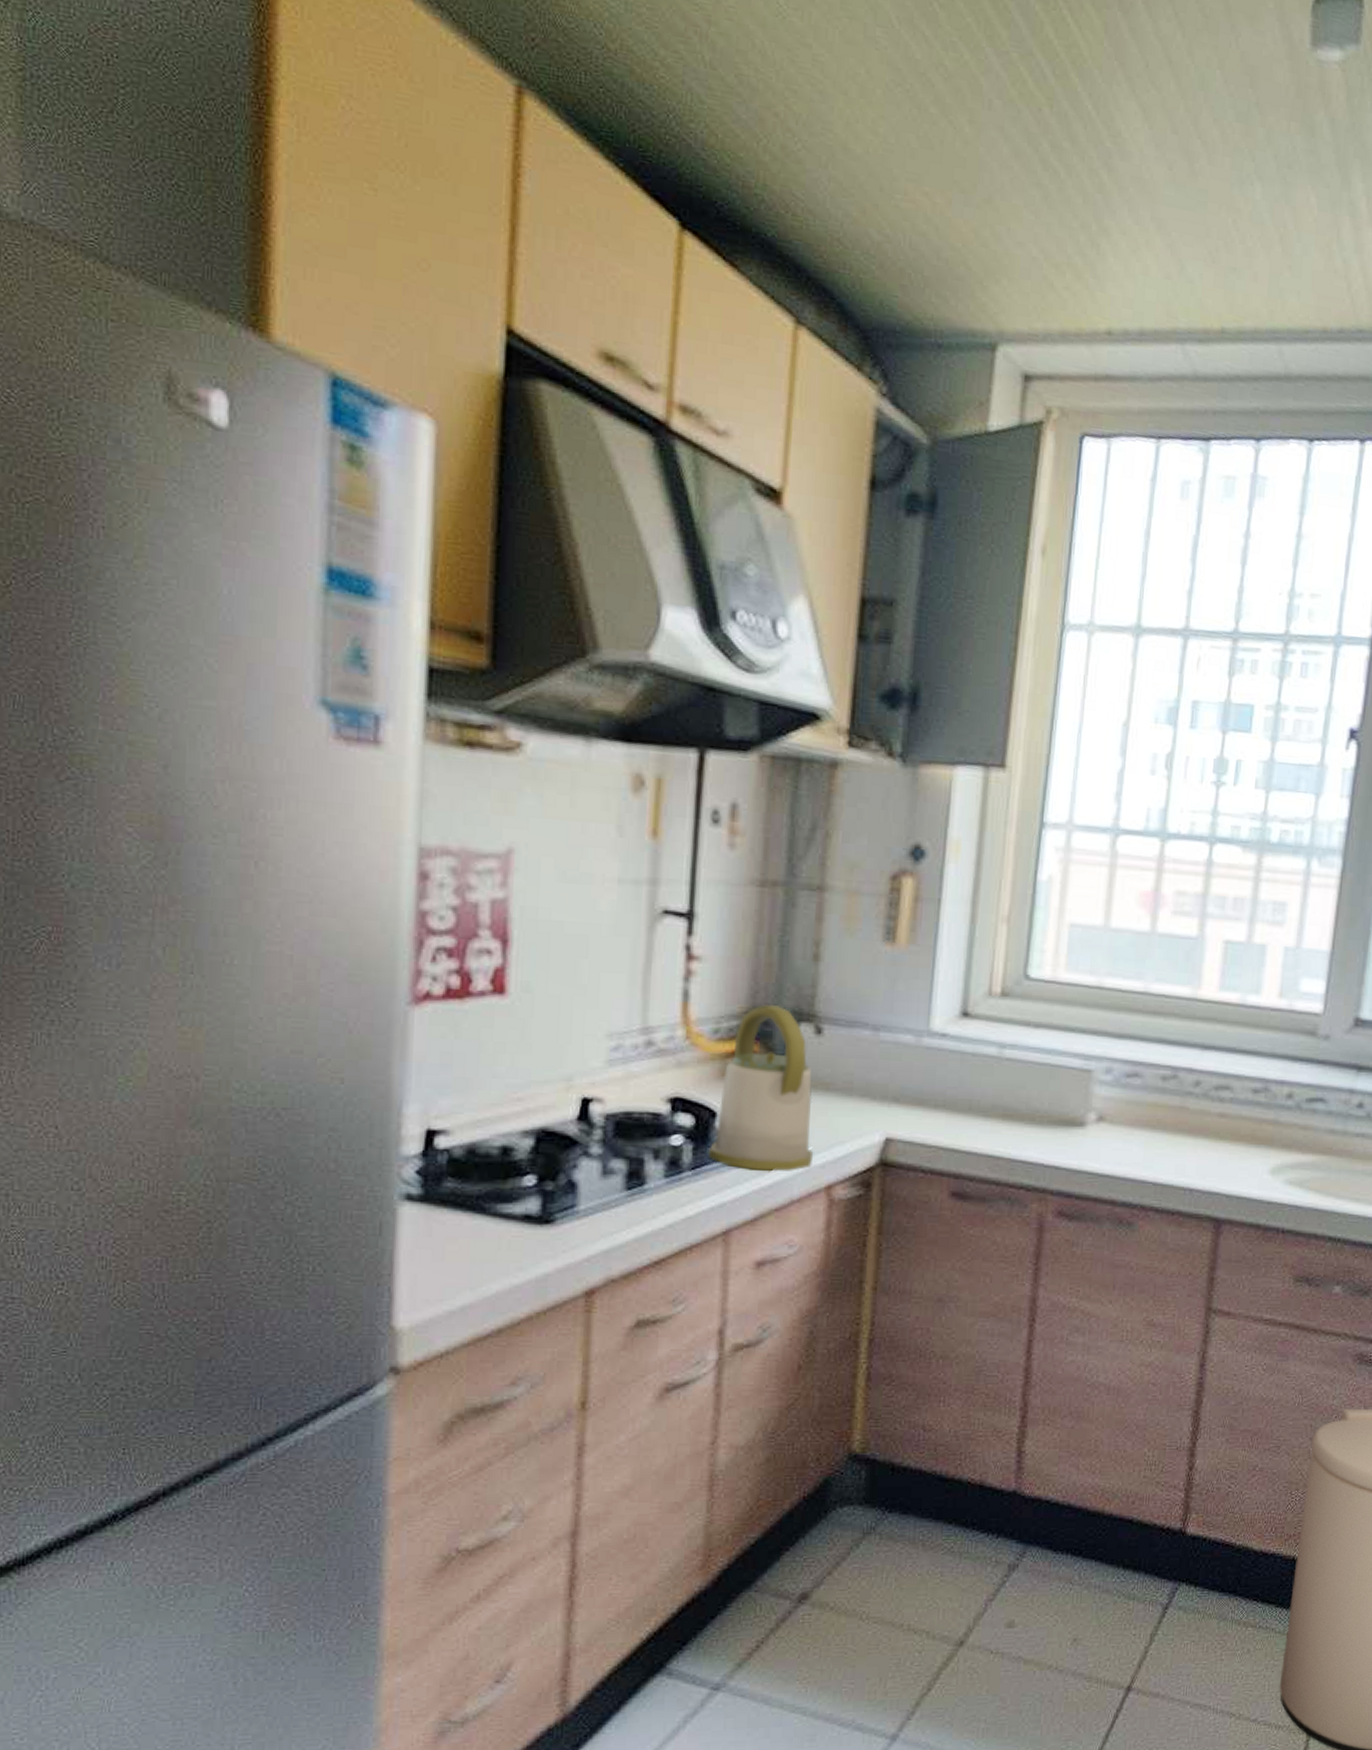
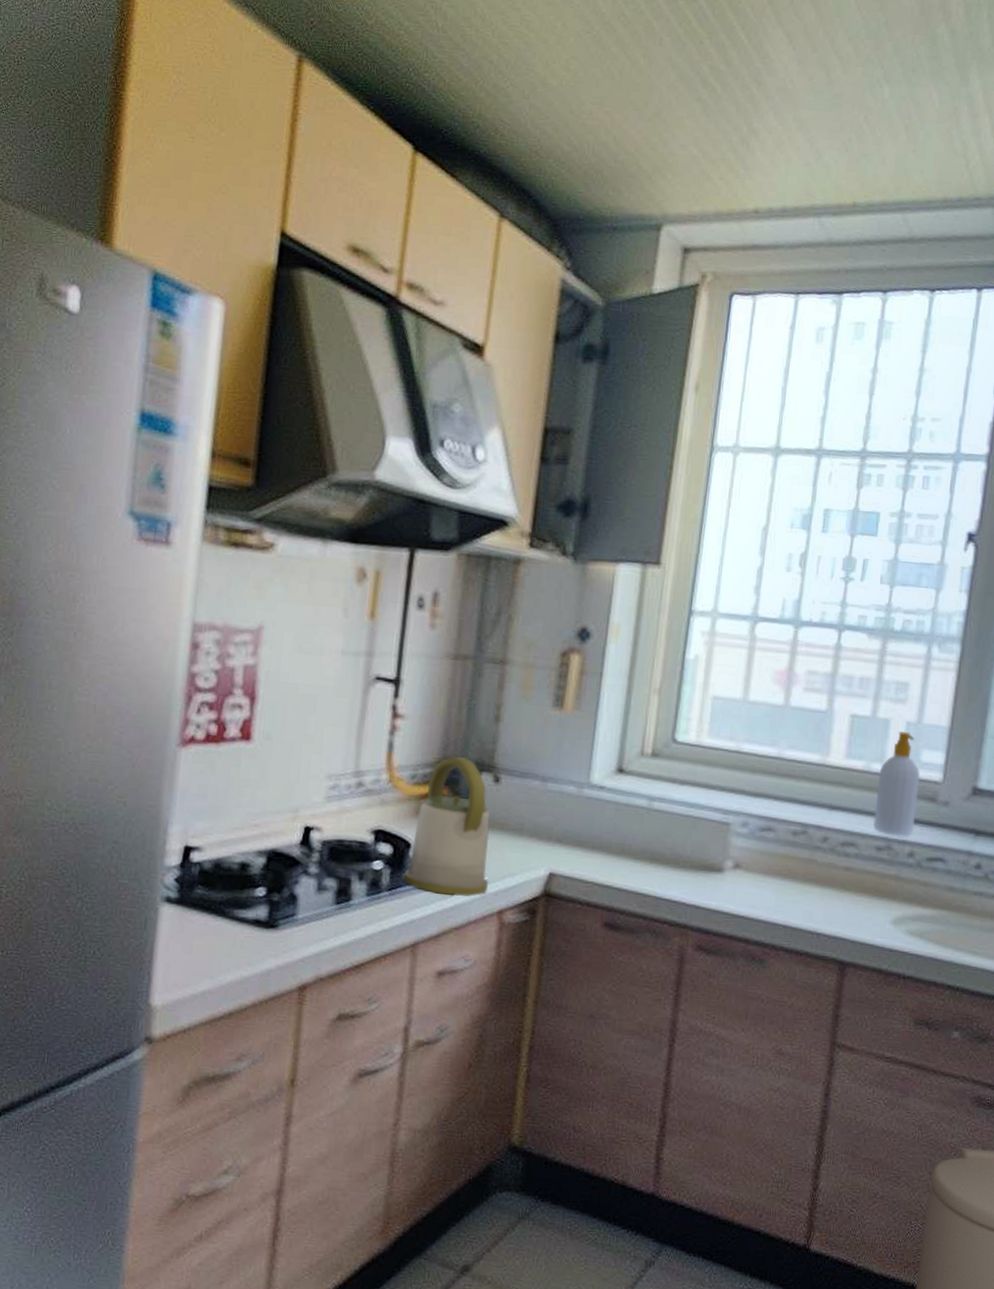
soap bottle: none [1248,958,1299,1077] -> present [872,731,920,837]

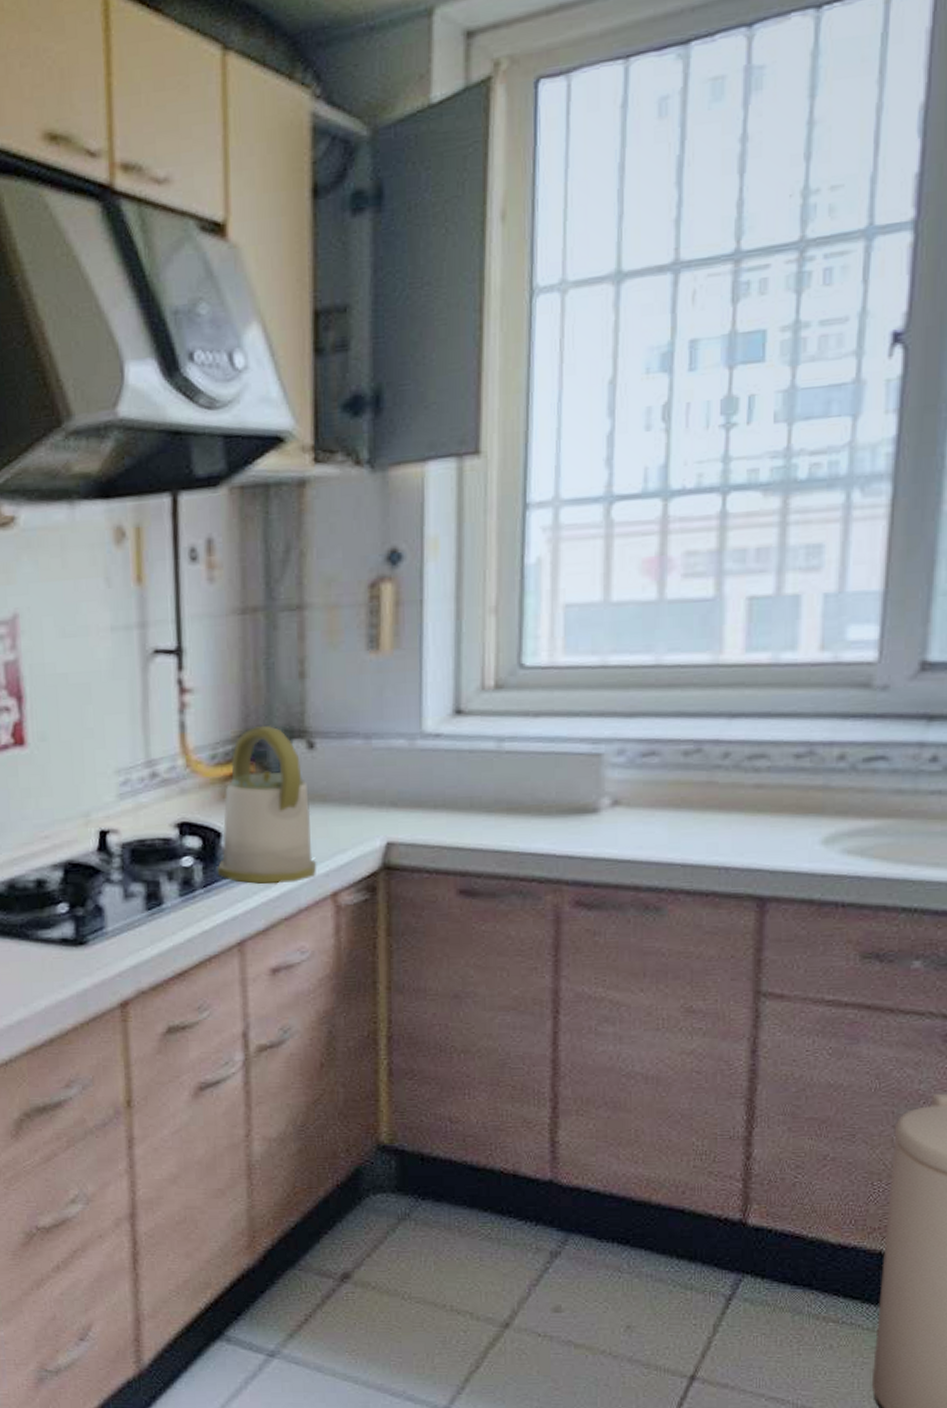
soap bottle: present [872,731,920,837] -> none [787,606,847,739]

